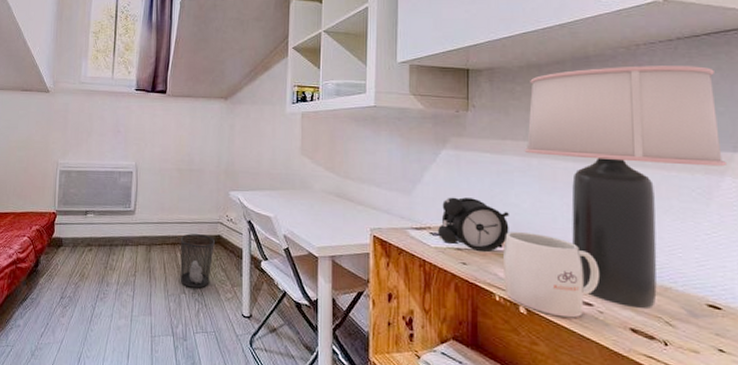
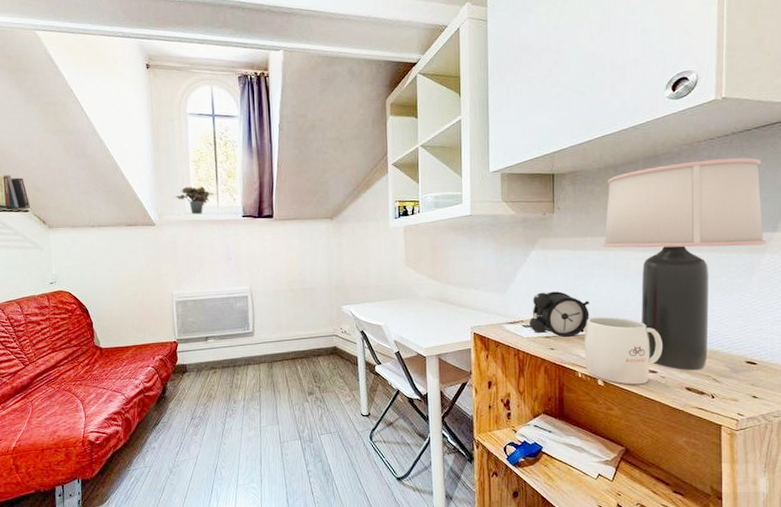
potted plant: none [72,56,112,85] -> present [175,186,216,215]
waste bin: present [180,233,215,288] -> none [299,347,332,396]

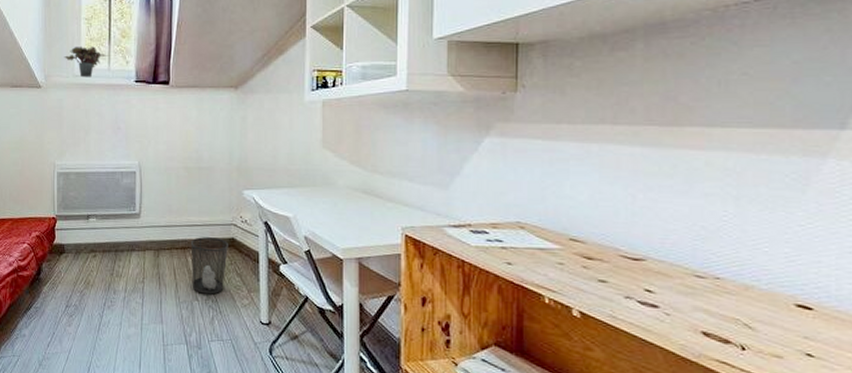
waste bin: none [299,347,332,396] -> present [190,237,228,295]
alarm clock: present [530,291,589,338] -> none [480,190,562,251]
mug: present [585,316,664,385] -> none [555,226,669,321]
table lamp: present [602,157,766,371] -> none [582,28,830,311]

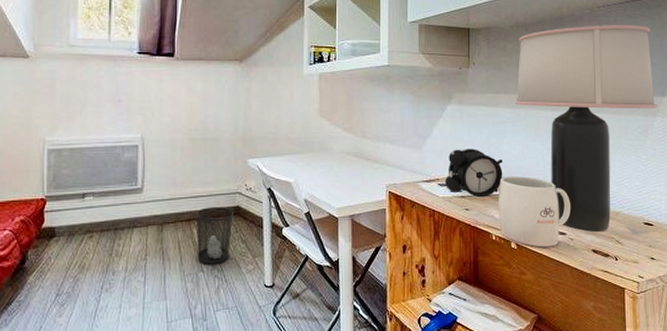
potted plant: present [64,45,108,78] -> none [57,14,108,48]
alarm clock: none [480,190,562,251] -> present [445,149,503,198]
mug: none [555,226,669,321] -> present [498,175,571,248]
table lamp: none [582,28,830,311] -> present [514,25,657,233]

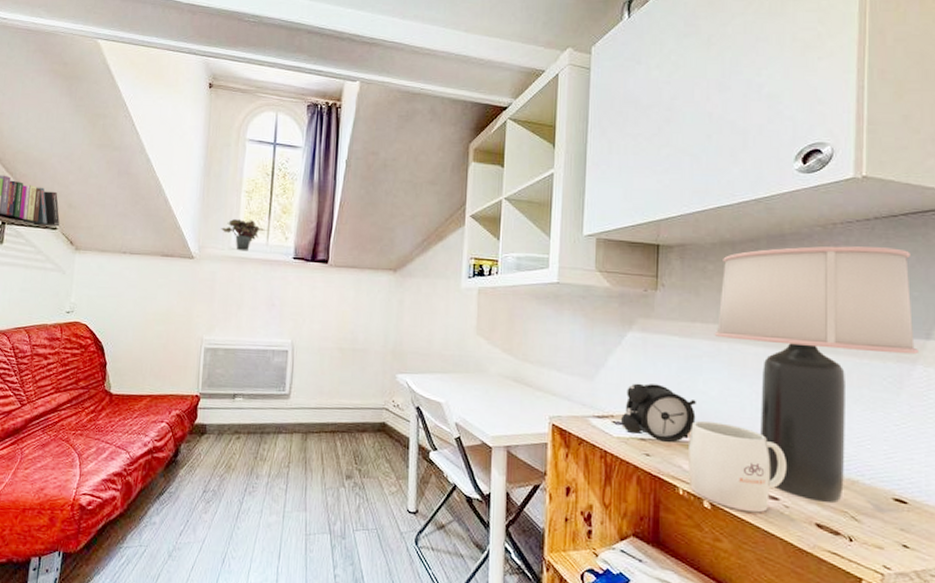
potted plant: none [57,14,108,48] -> present [220,218,267,252]
waste bin: present [195,207,233,264] -> none [339,420,379,481]

